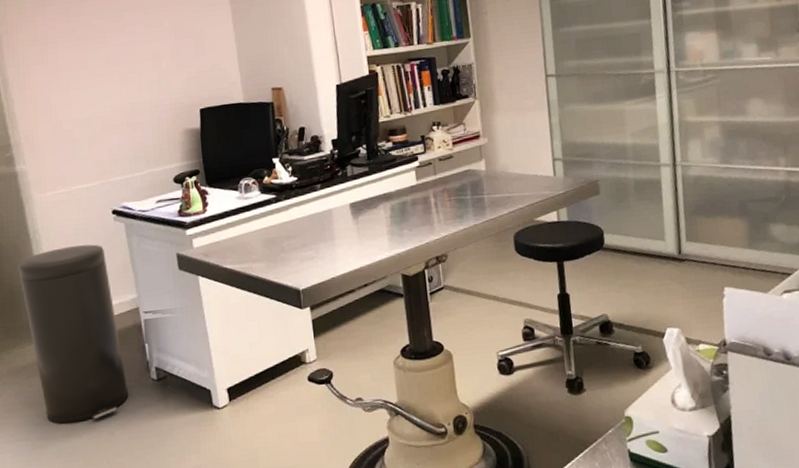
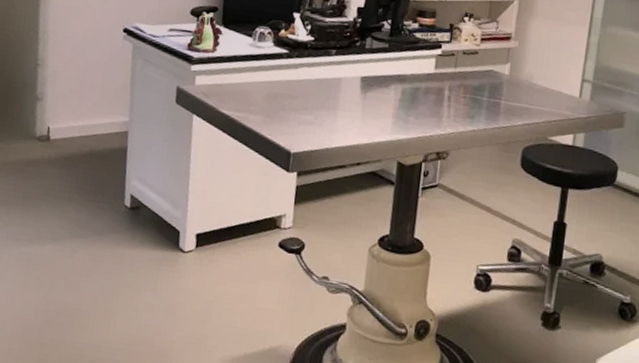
pedal bin: present [17,244,129,424] -> none [15,53,108,232]

